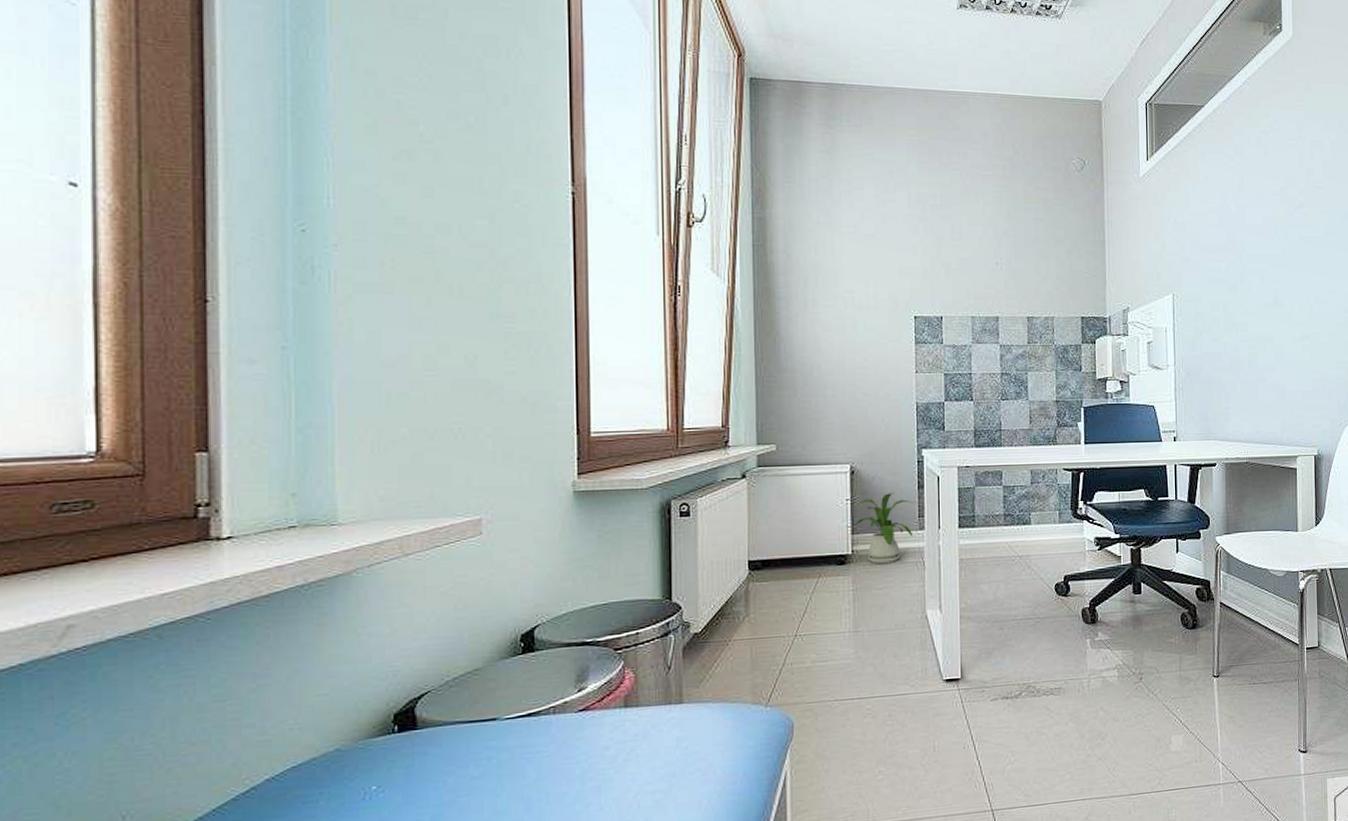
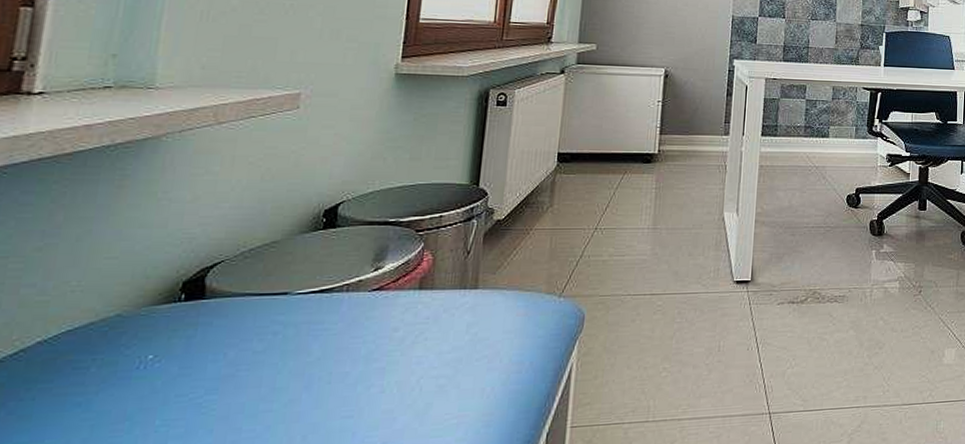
house plant: present [853,493,915,564] -> none [664,98,723,165]

